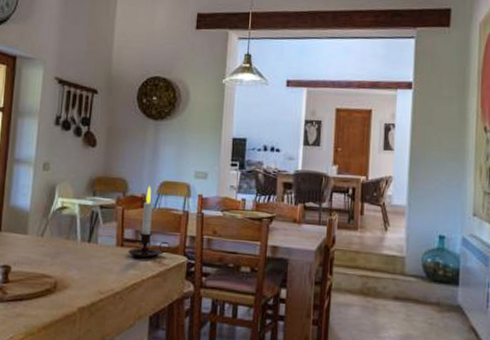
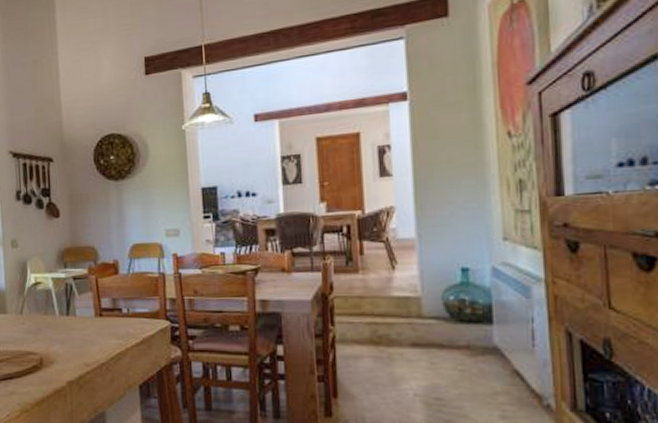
candle: present [128,186,170,258] -> none [108,251,150,326]

